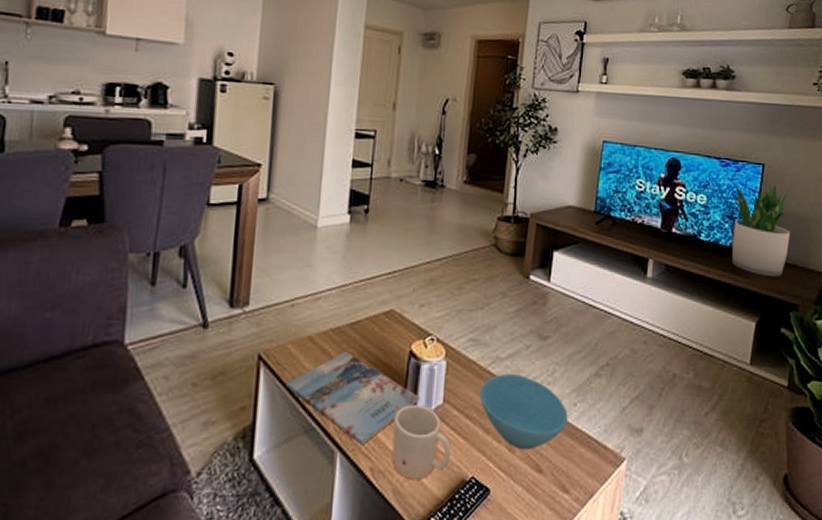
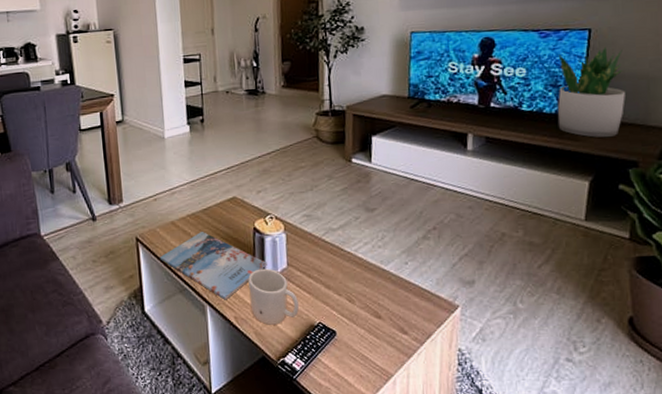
bowl: present [479,374,568,450] -> none [317,241,401,301]

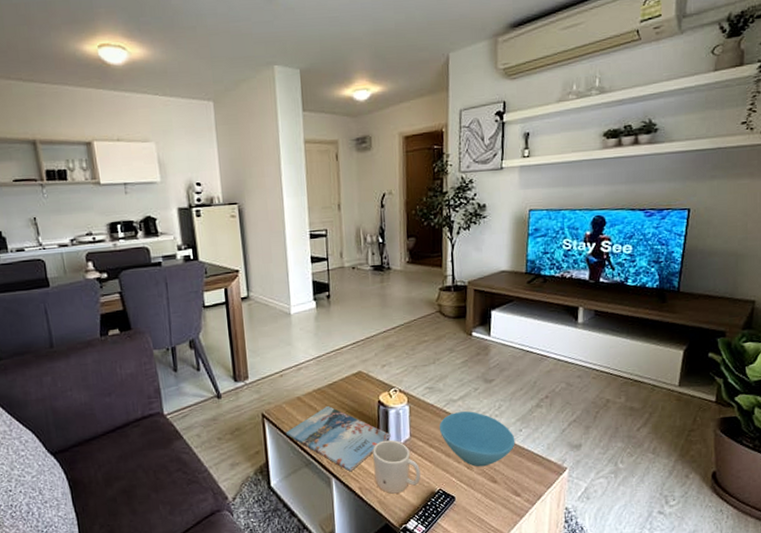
bowl: none [317,241,401,301] -> present [439,411,515,467]
planter: present [557,46,625,138] -> none [658,225,717,310]

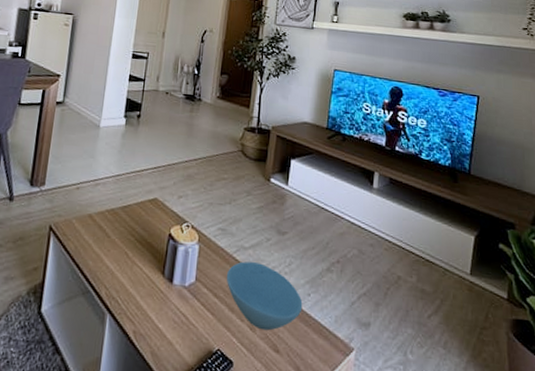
magazine: present [286,405,391,472] -> none [70,229,176,310]
mug: present [372,439,421,494] -> none [151,279,202,346]

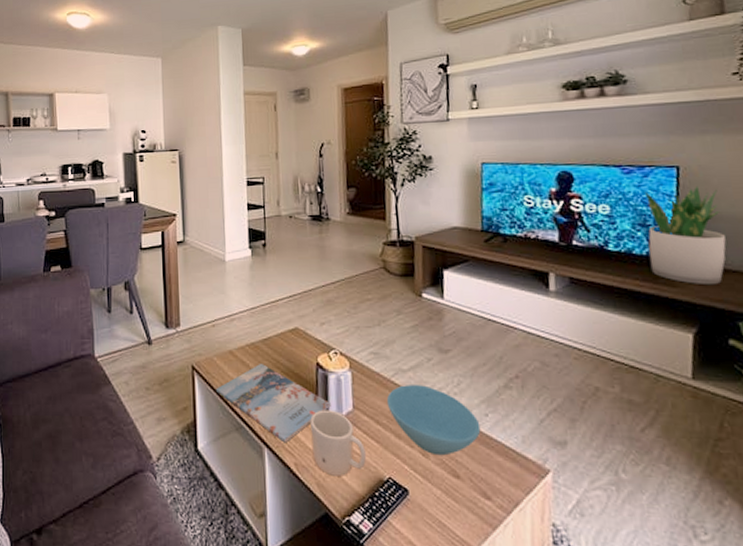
magazine: none [70,229,176,310] -> present [216,363,331,443]
mug: none [151,279,202,346] -> present [310,410,367,476]
planter: none [450,113,505,196] -> present [644,185,726,284]

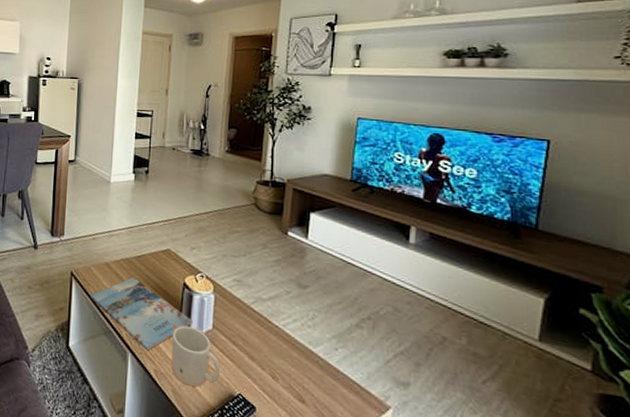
bowl: present [386,385,481,456] -> none [244,312,329,381]
planter: present [644,185,726,284] -> none [510,160,588,255]

